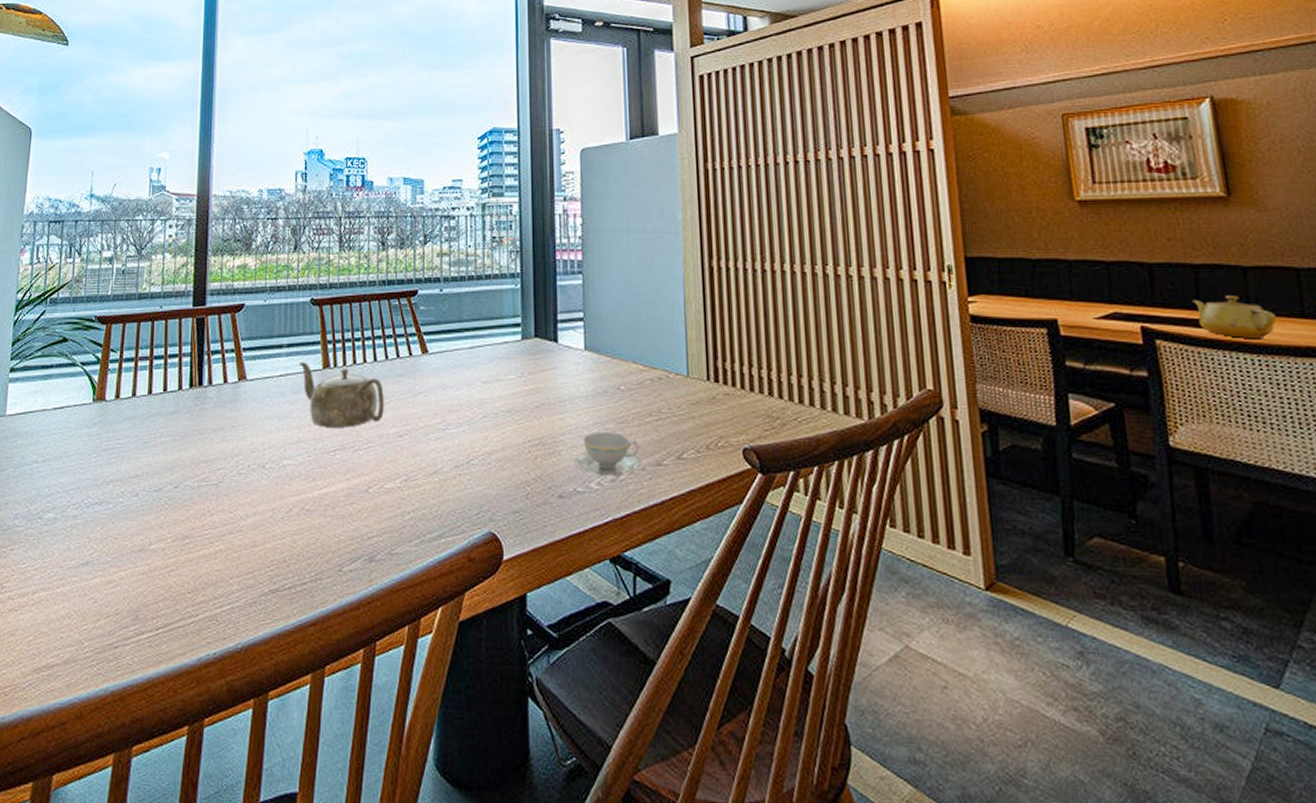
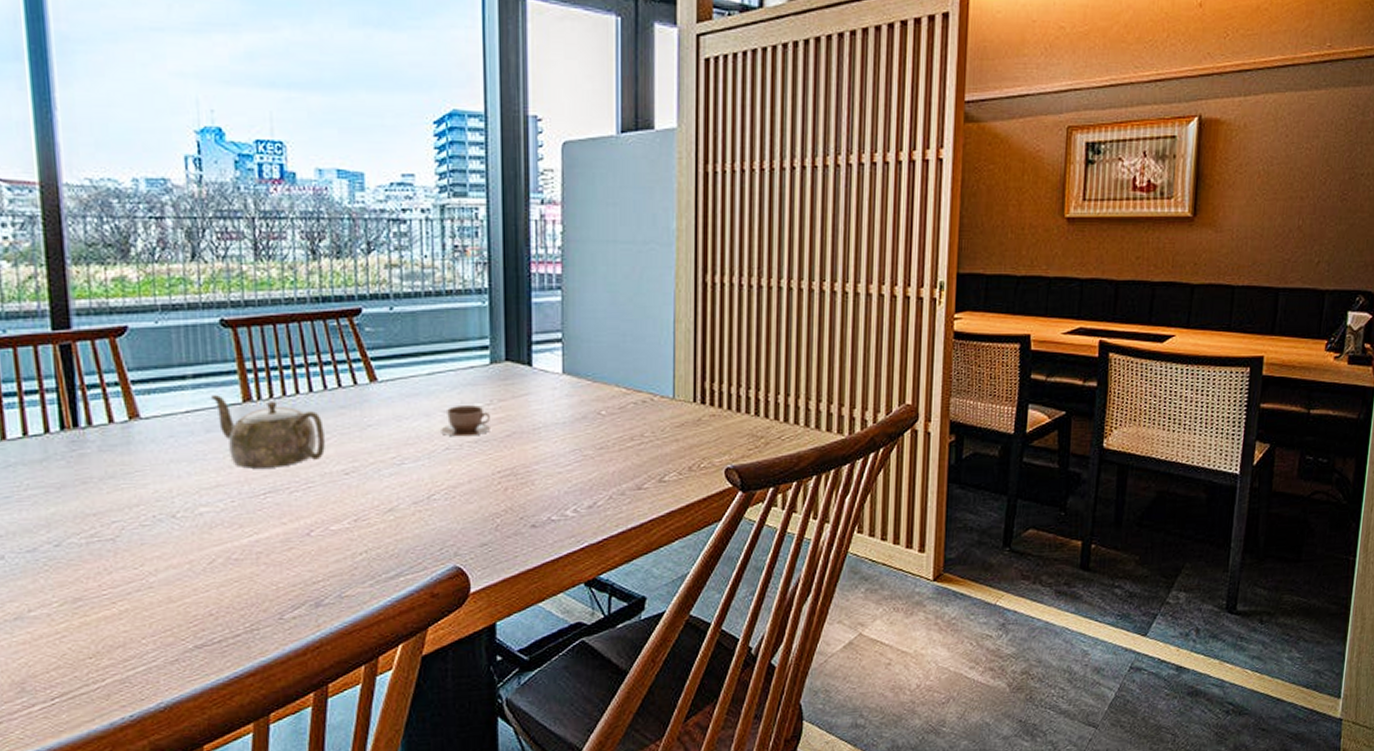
teacup: none [479,377,521,406] -> present [441,405,490,437]
teacup: present [575,431,641,477] -> none [549,458,621,503]
teapot: present [1192,296,1276,338] -> none [1145,311,1208,350]

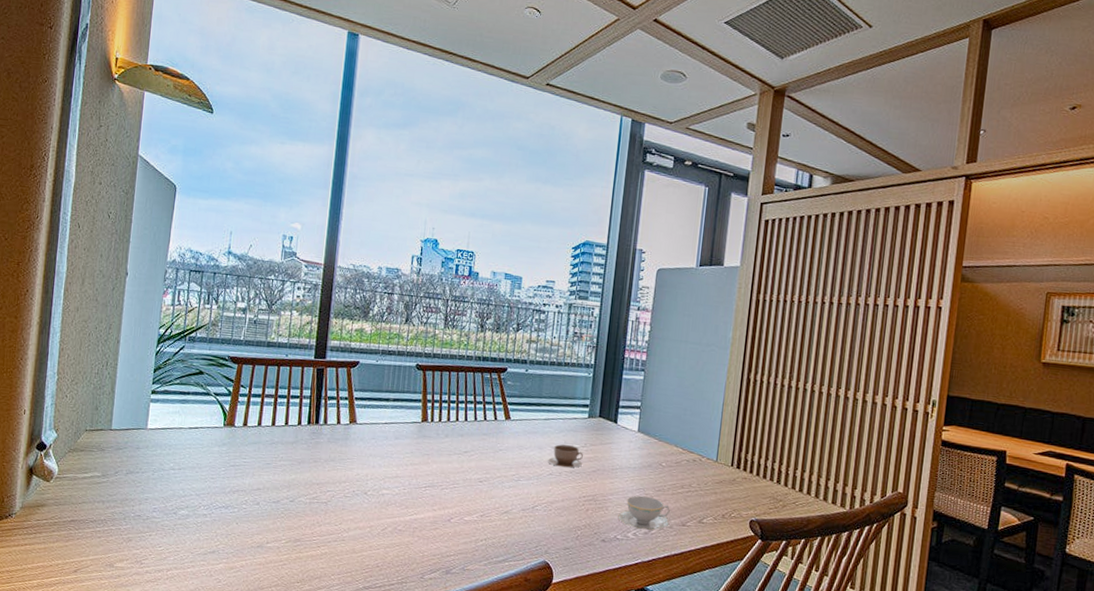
teapot: present [211,394,325,469] -> none [402,413,471,471]
teacup: none [549,458,621,503] -> present [618,495,670,531]

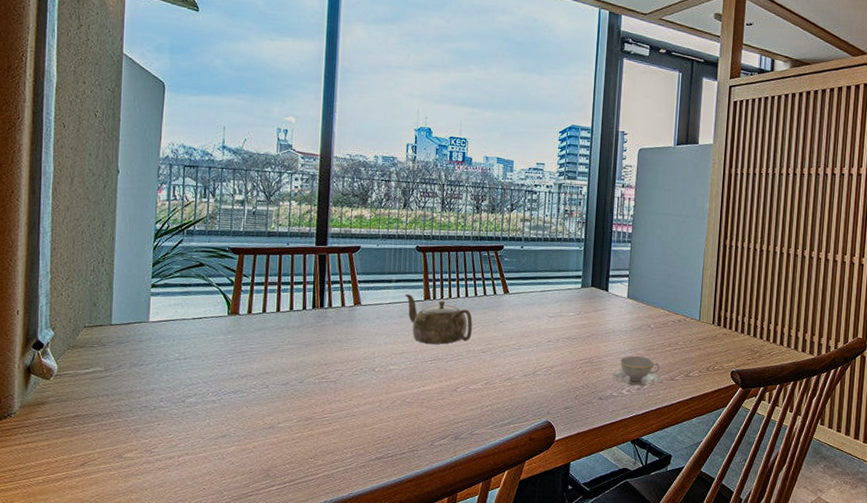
teapot: none [402,413,471,471] -> present [405,293,473,344]
teacup: present [548,444,583,468] -> none [546,313,578,335]

